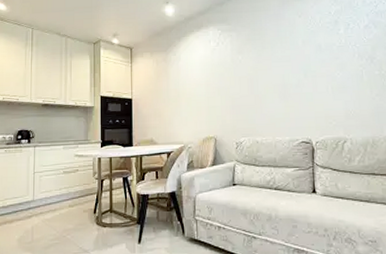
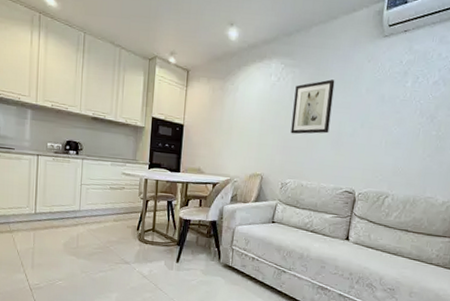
wall art: none [235,37,274,93] -> present [290,79,335,134]

